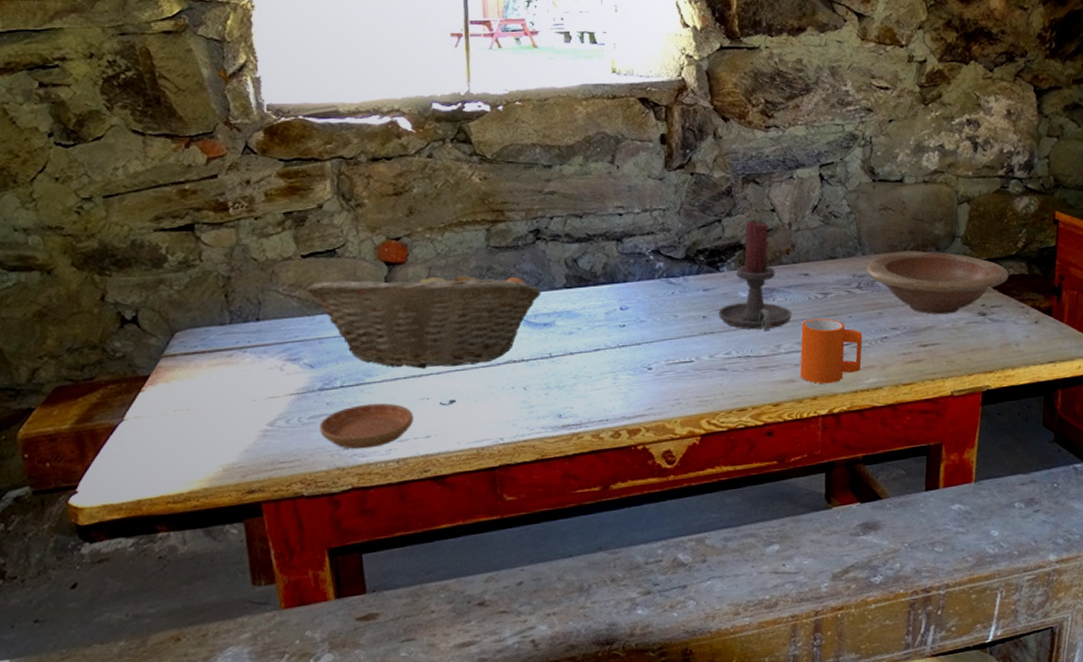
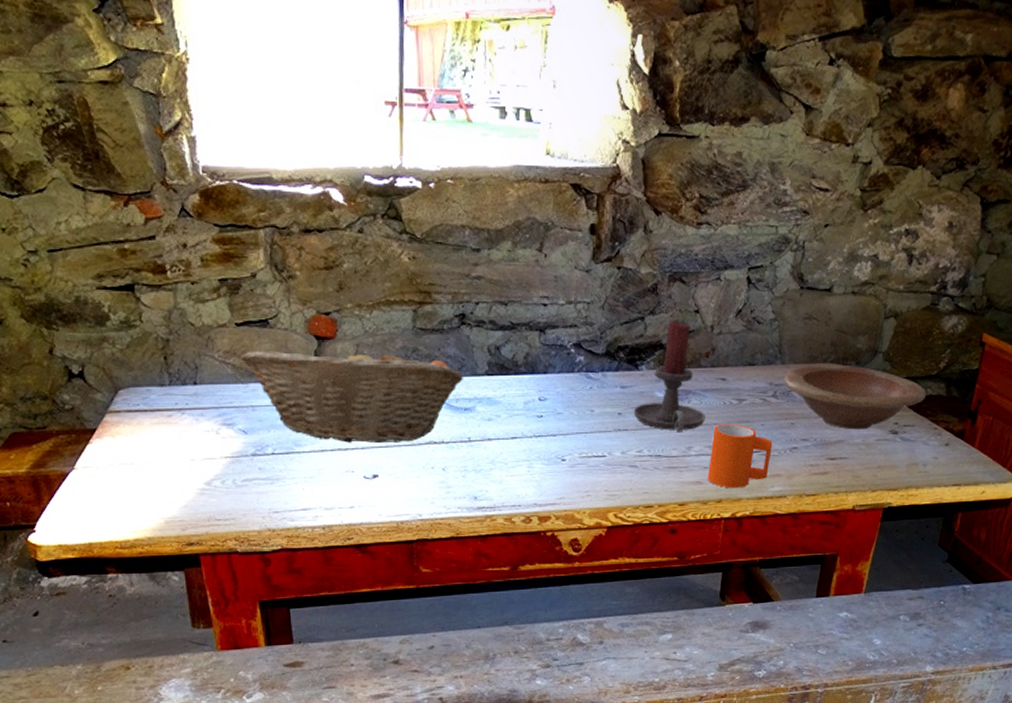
saucer: present [320,403,413,450] -> none [252,472,338,514]

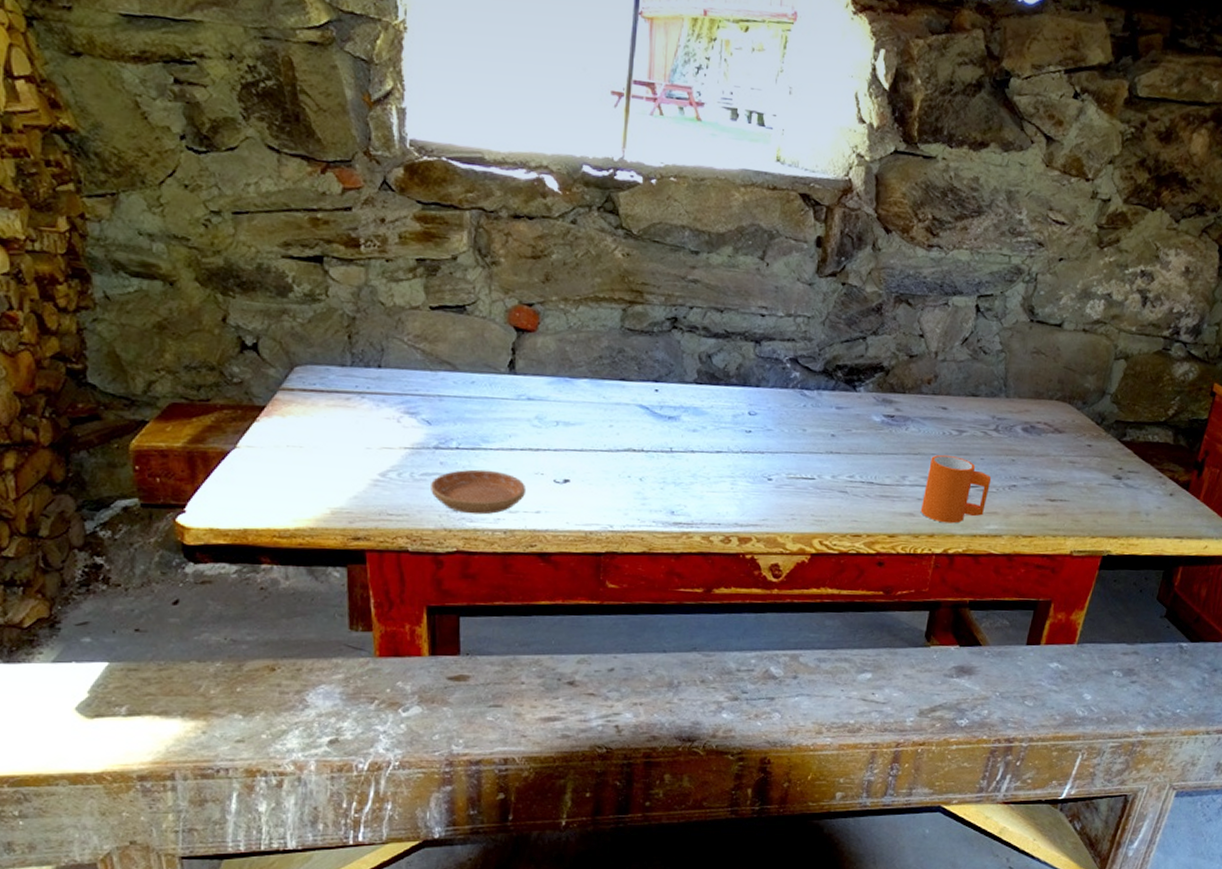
fruit basket: present [240,344,463,443] -> none [431,337,670,448]
saucer: none [252,472,338,514] -> present [431,469,525,515]
candle holder: present [633,320,705,433] -> none [847,343,923,461]
wooden bowl: present [784,364,926,430] -> none [1007,401,1153,472]

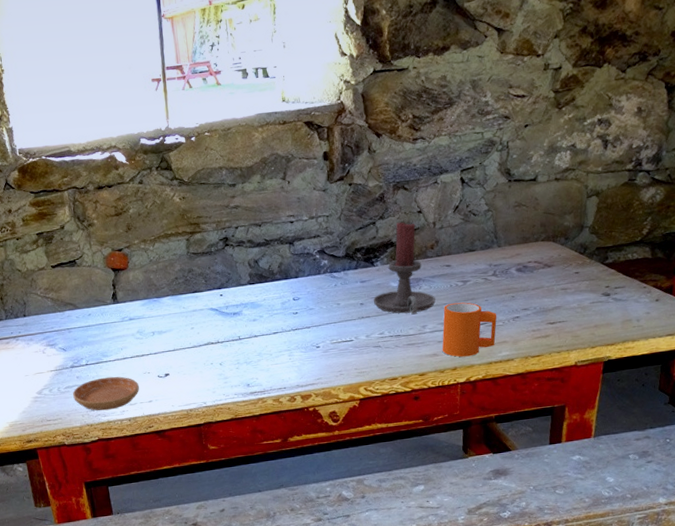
candle holder: none [847,343,923,461] -> present [373,221,436,315]

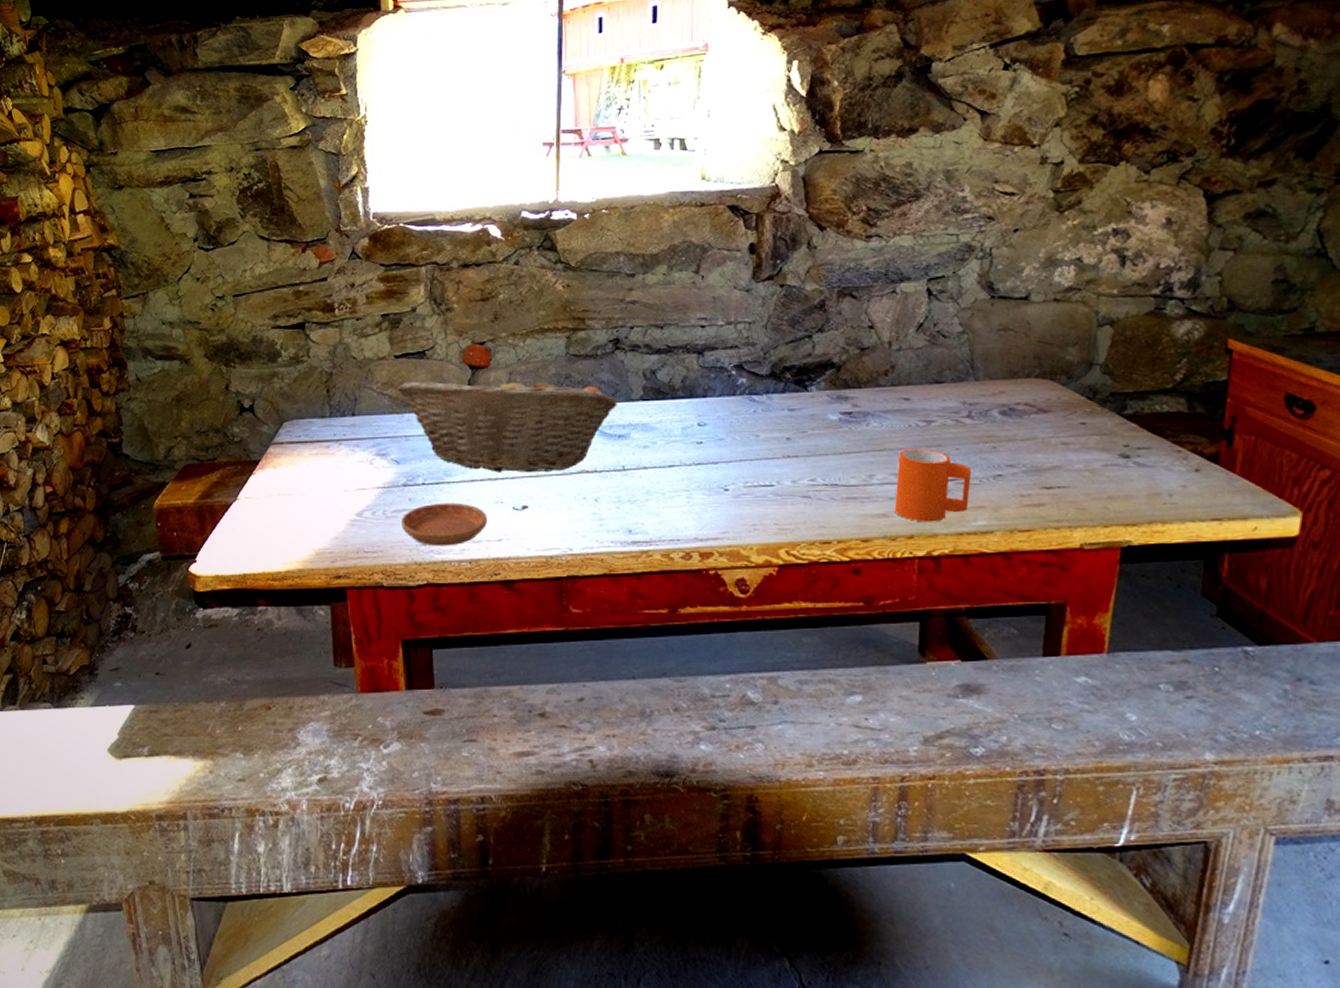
fruit basket: none [56,271,231,350] -> present [397,372,617,472]
candle holder: present [373,221,436,315] -> none [803,337,888,459]

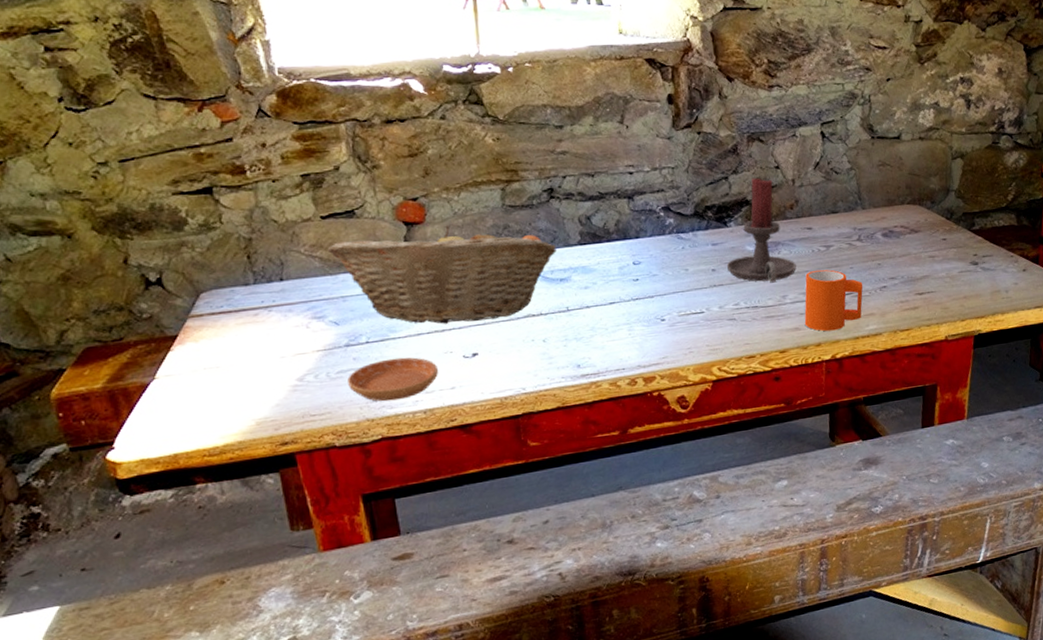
candle holder: none [803,337,888,459] -> present [726,177,796,283]

